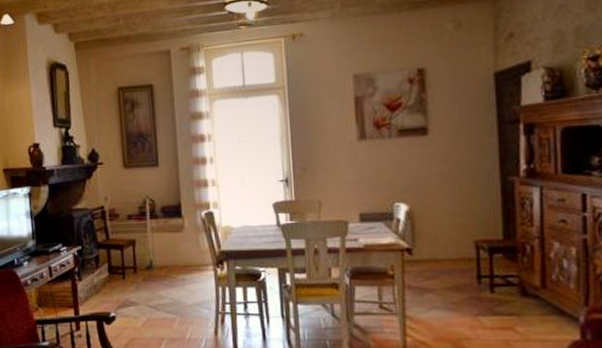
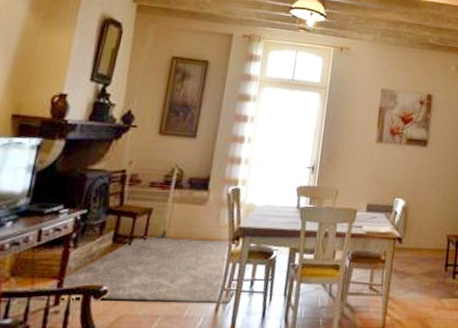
rug: none [67,265,240,327] -> present [47,236,250,304]

